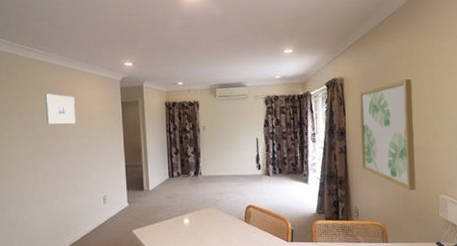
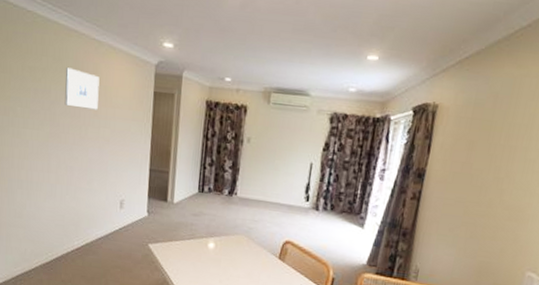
wall art: present [359,79,416,191] -> none [435,118,530,261]

